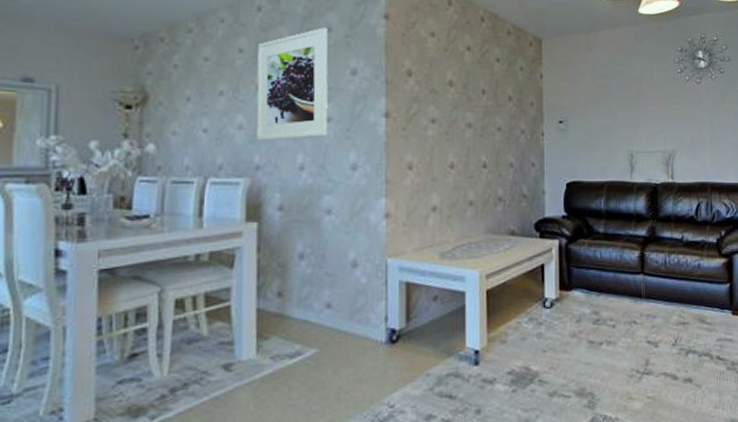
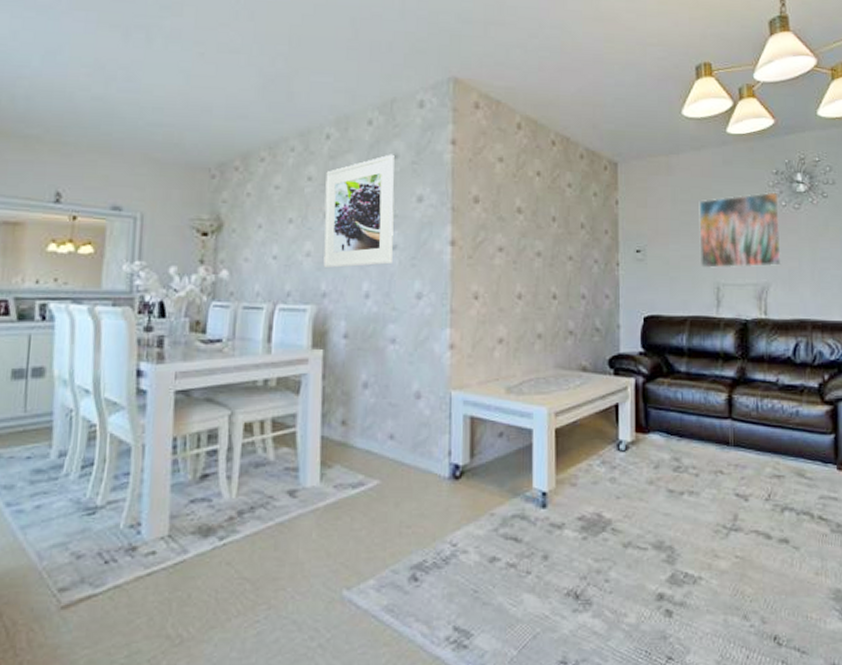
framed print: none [614,67,686,137] -> present [699,191,781,268]

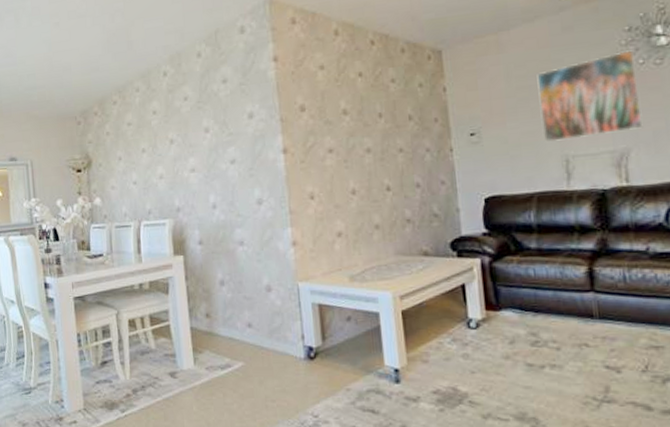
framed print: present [323,154,394,269] -> none [167,79,233,187]

